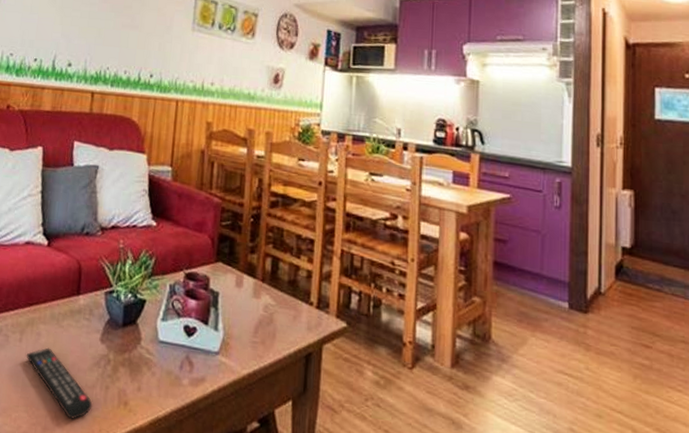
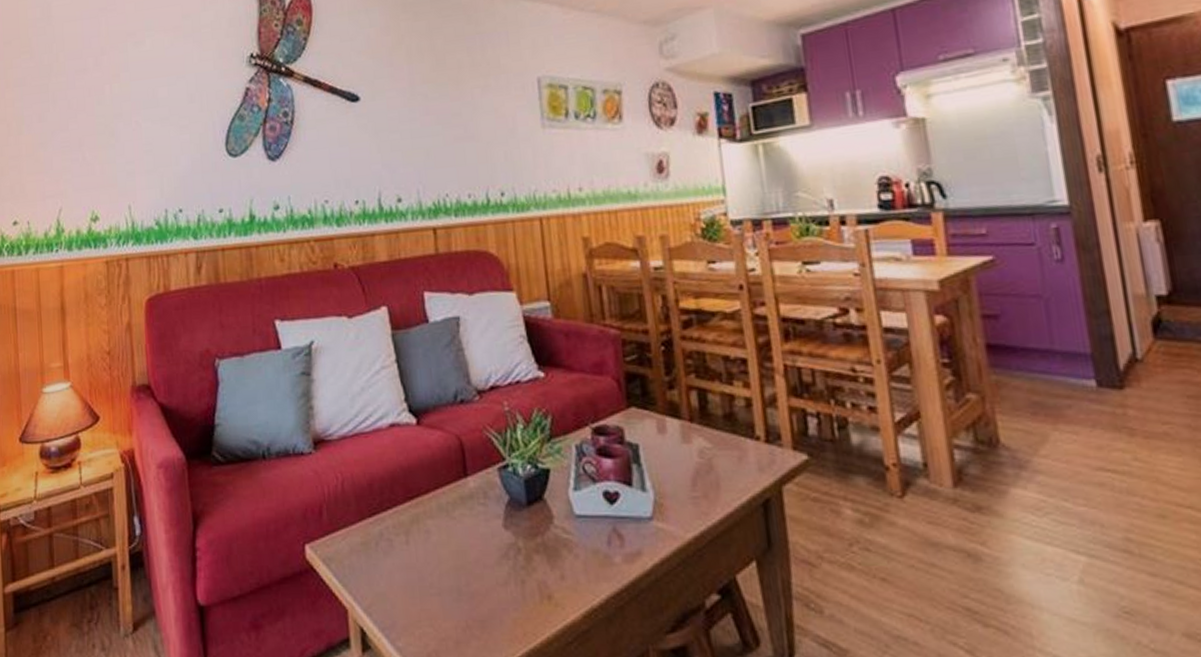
remote control: present [26,347,93,420] -> none [417,546,510,627]

